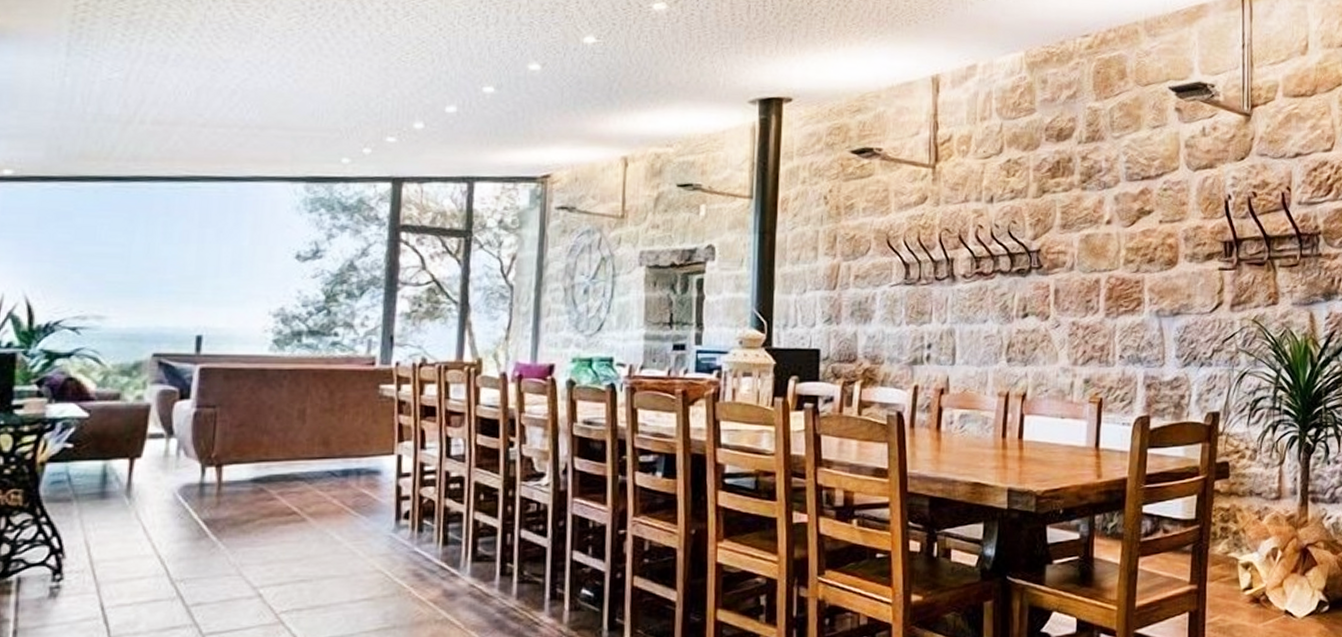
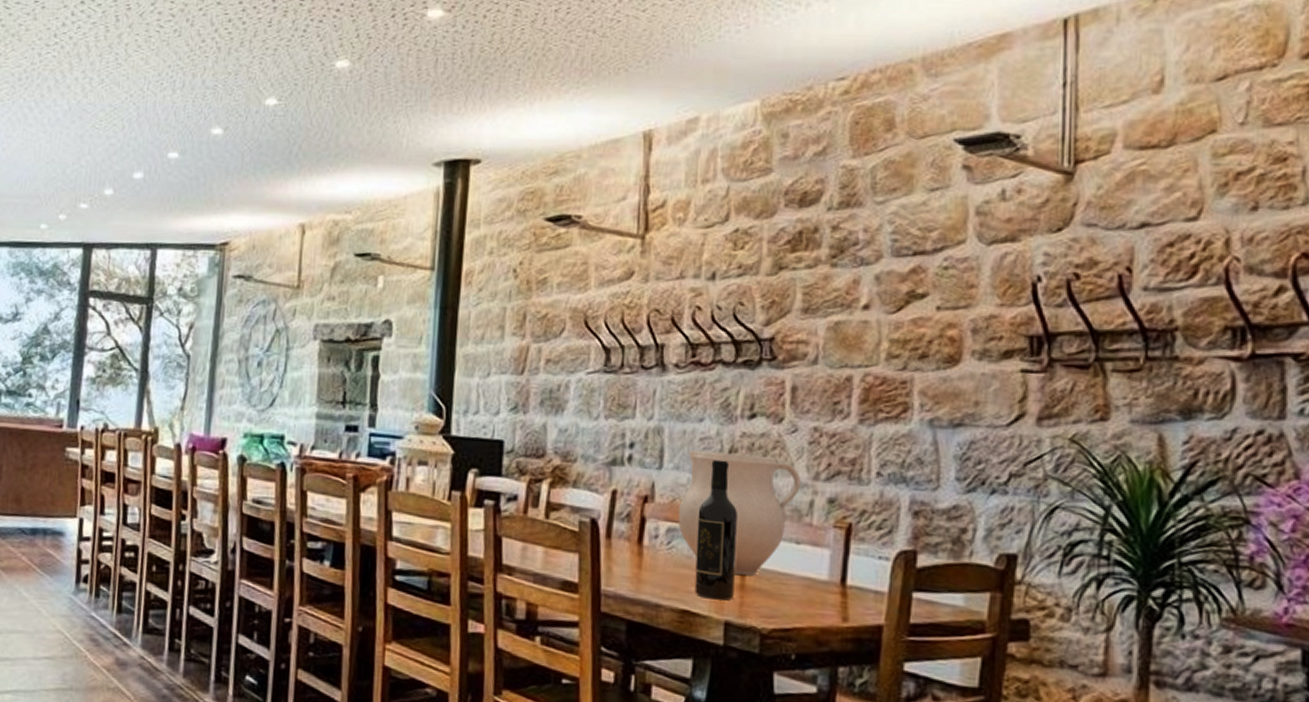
ceramic jug: none [968,347,1063,449] -> present [678,450,801,576]
wine bottle: none [983,354,1017,471] -> present [694,459,739,601]

